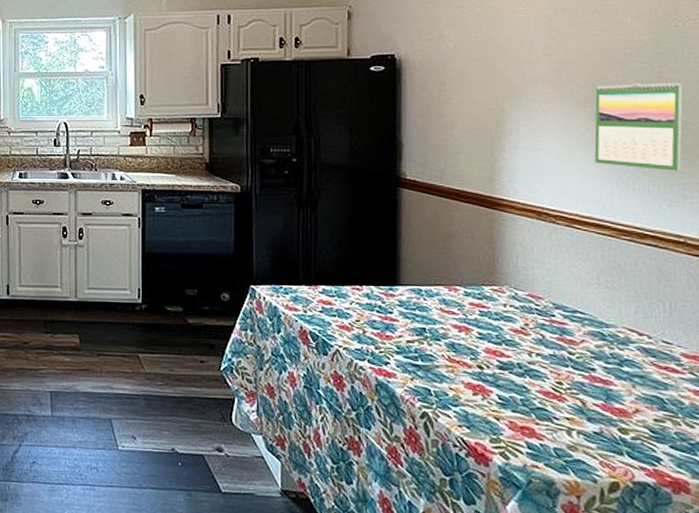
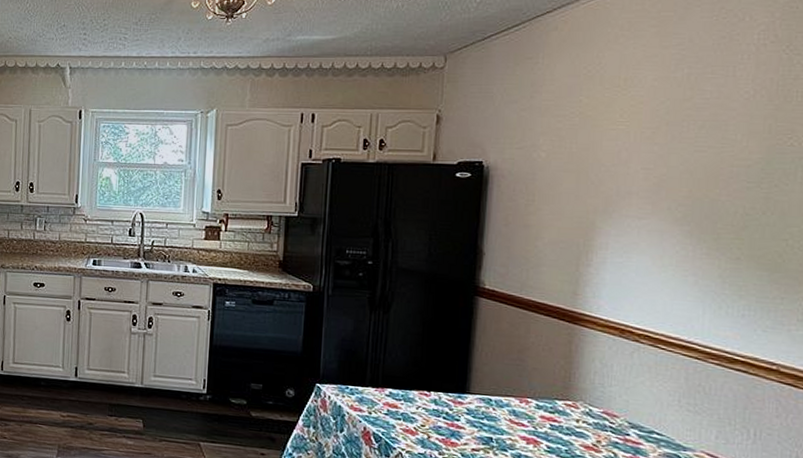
calendar: present [594,82,683,171] -> none [688,202,791,297]

